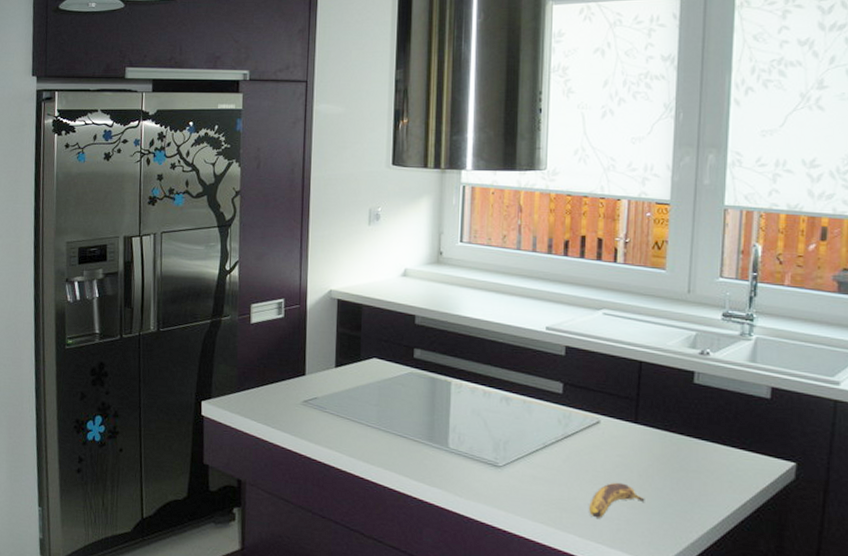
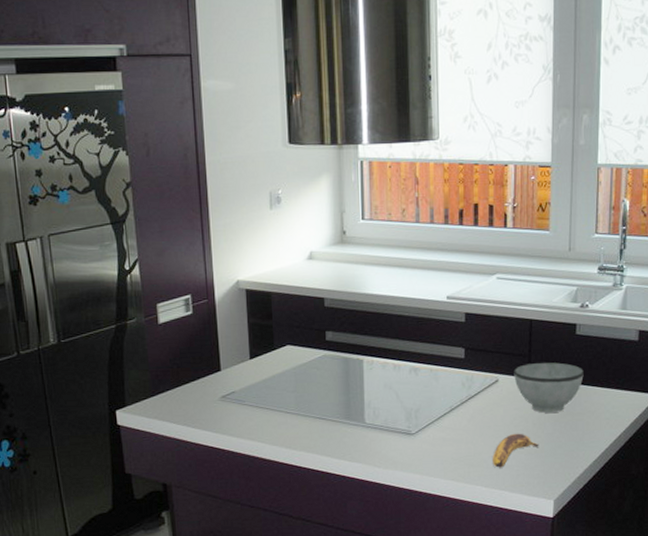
bowl: none [618,408,702,466] -> present [514,362,584,413]

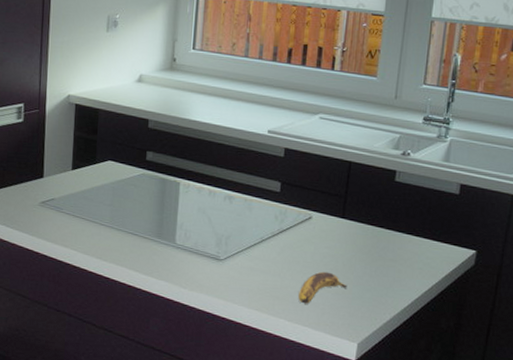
bowl: present [514,362,584,413] -> none [328,204,400,256]

